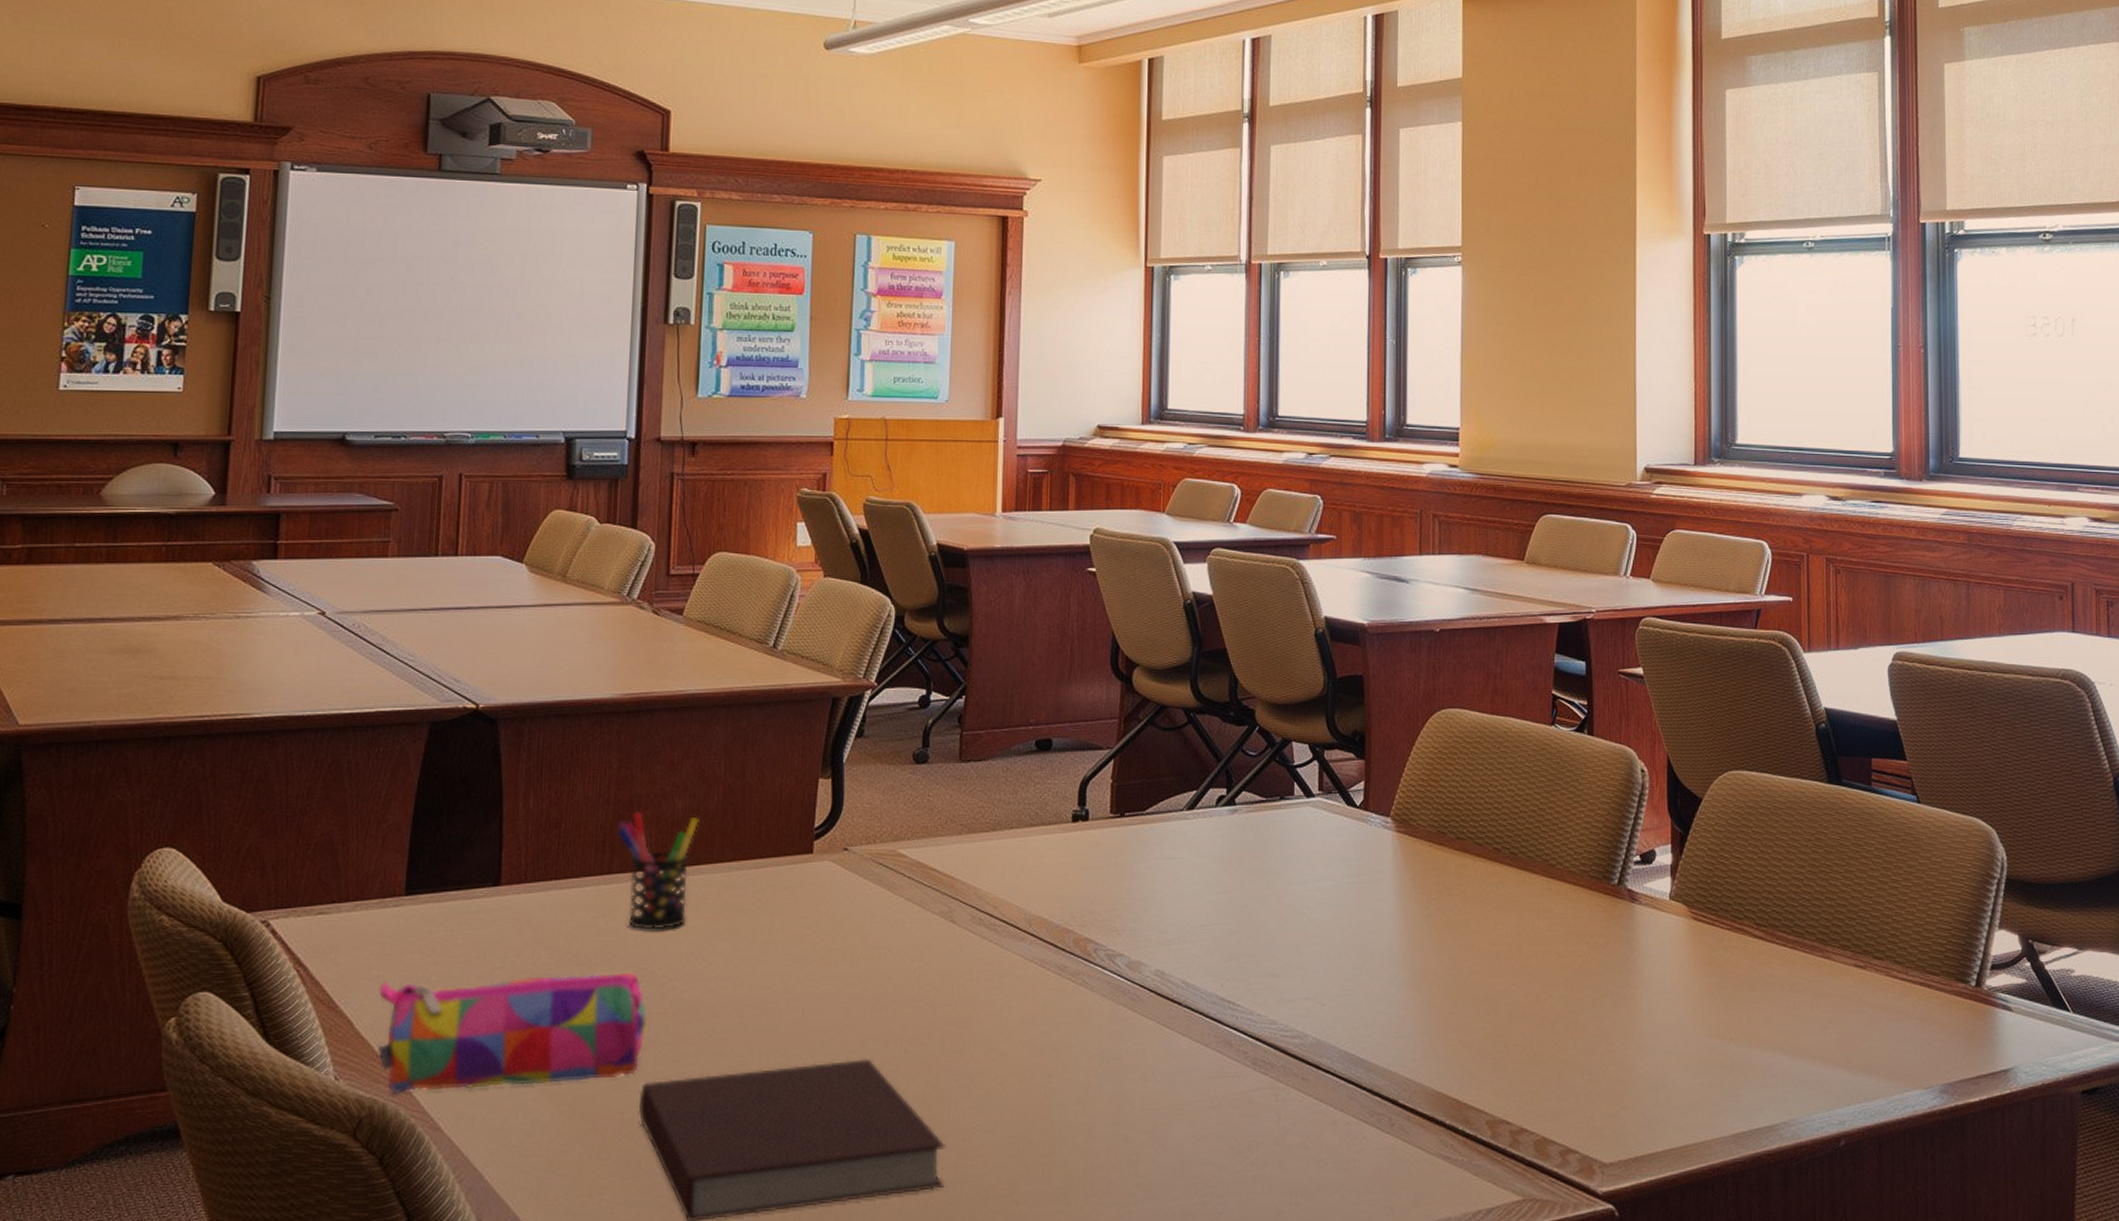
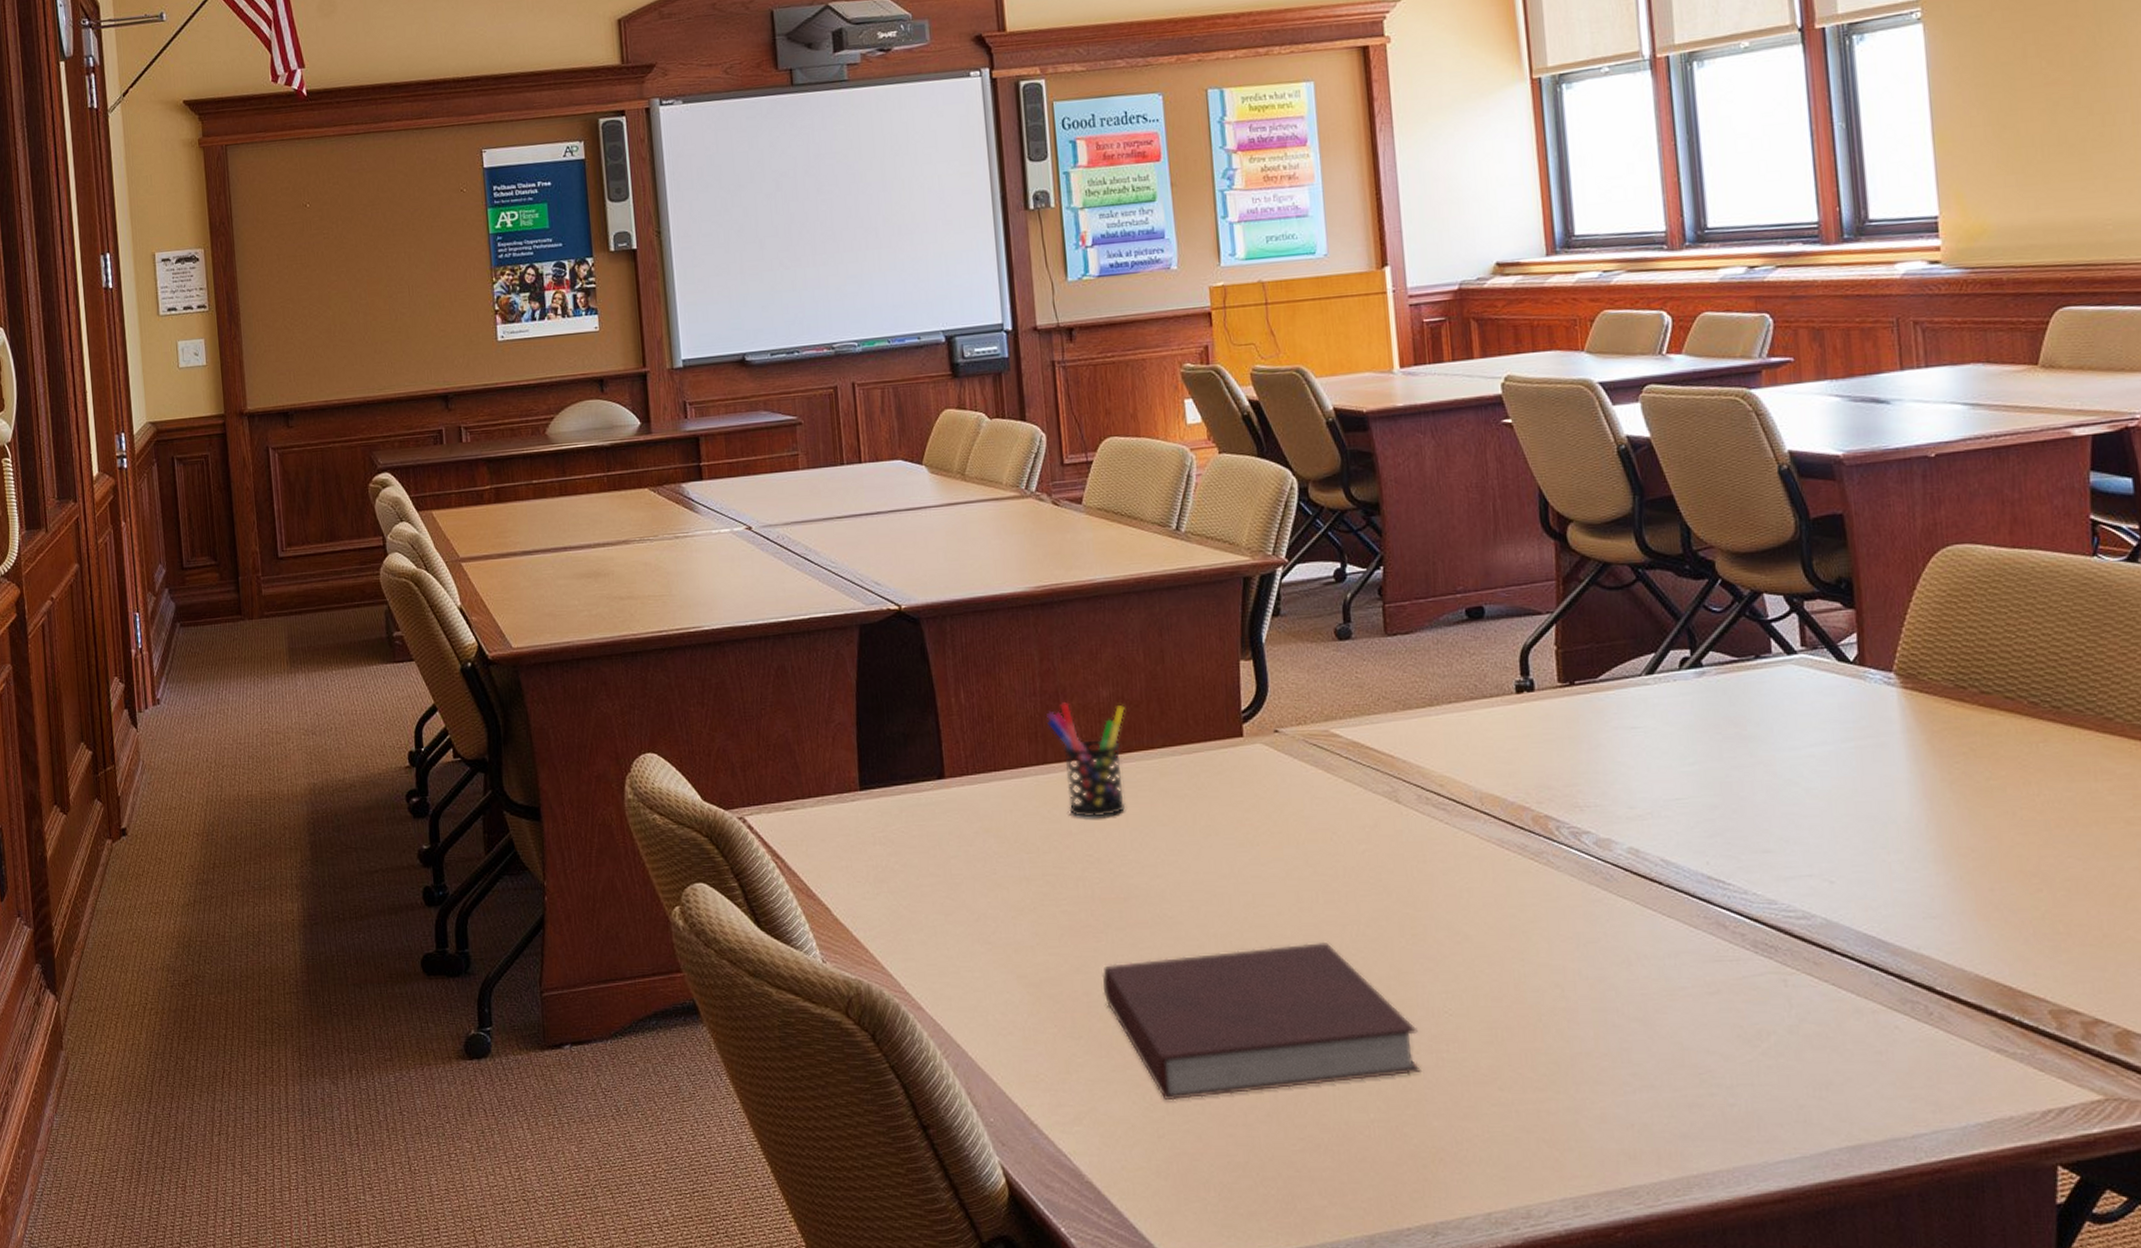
pencil case: present [377,972,648,1095] -> none [849,858,1102,976]

